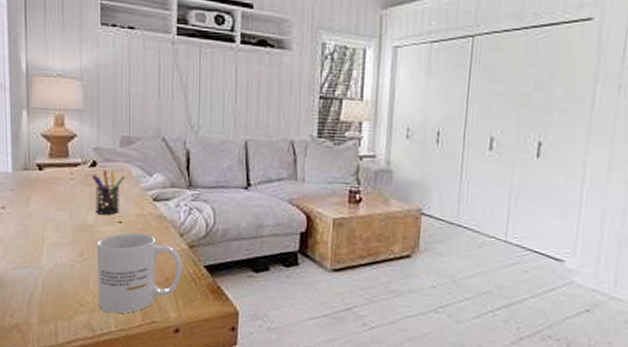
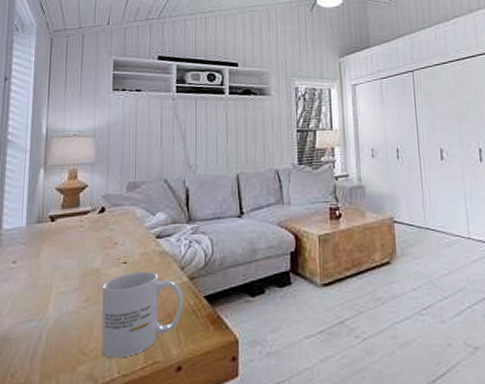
pen holder: present [91,170,126,215] -> none [100,214,131,257]

